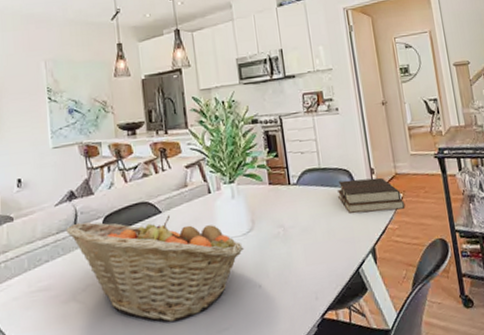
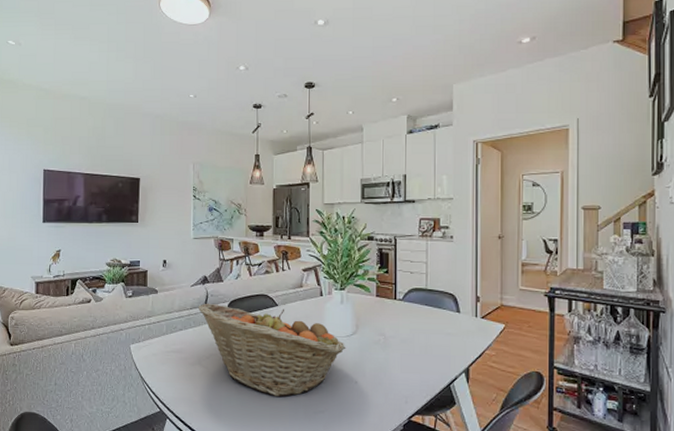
bible: present [337,177,406,214] -> none [441,303,506,340]

